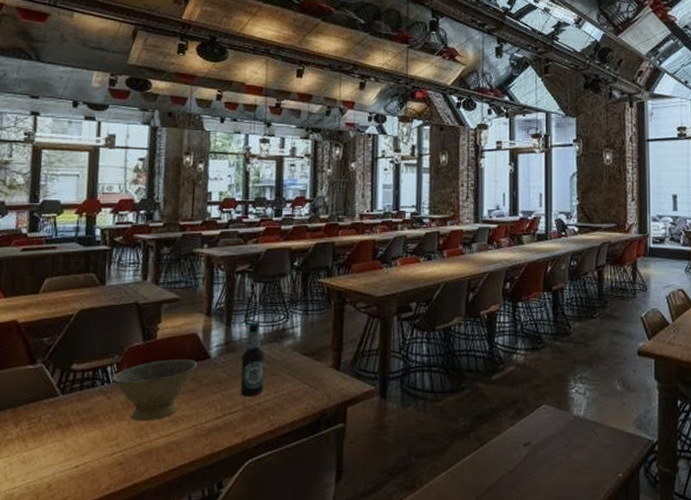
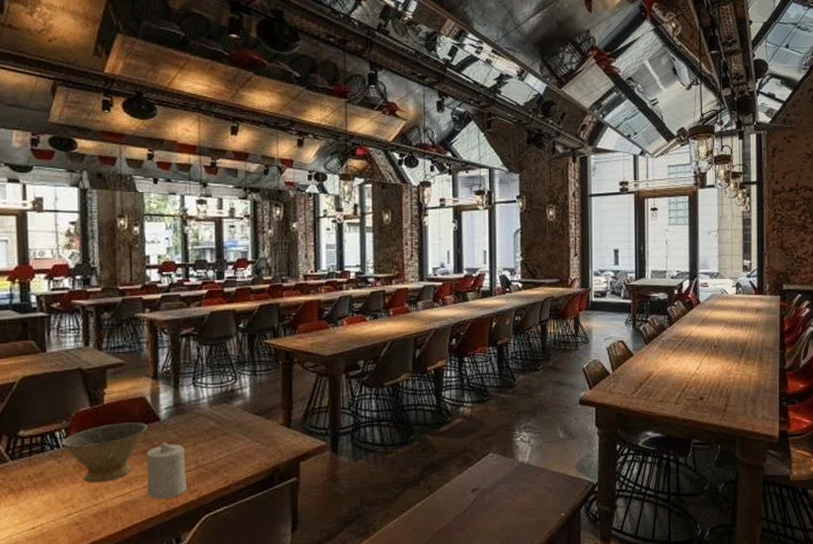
candle: none [193,380,233,441] -> present [146,441,186,499]
bottle: present [240,321,265,397] -> none [192,383,216,457]

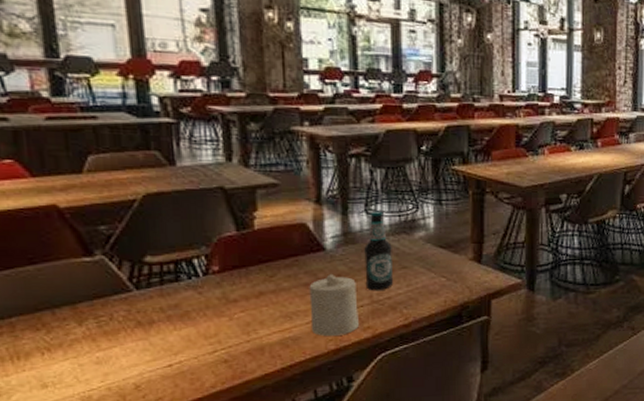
bowl: present [62,422,148,483] -> none [201,251,311,318]
bottle: none [192,383,216,457] -> present [364,211,394,291]

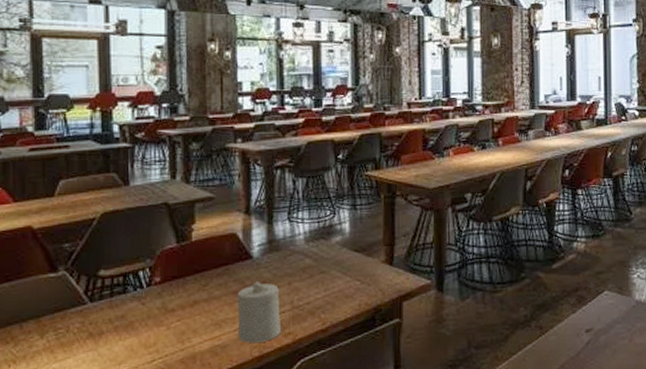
bottle: present [364,211,394,291] -> none [287,218,313,297]

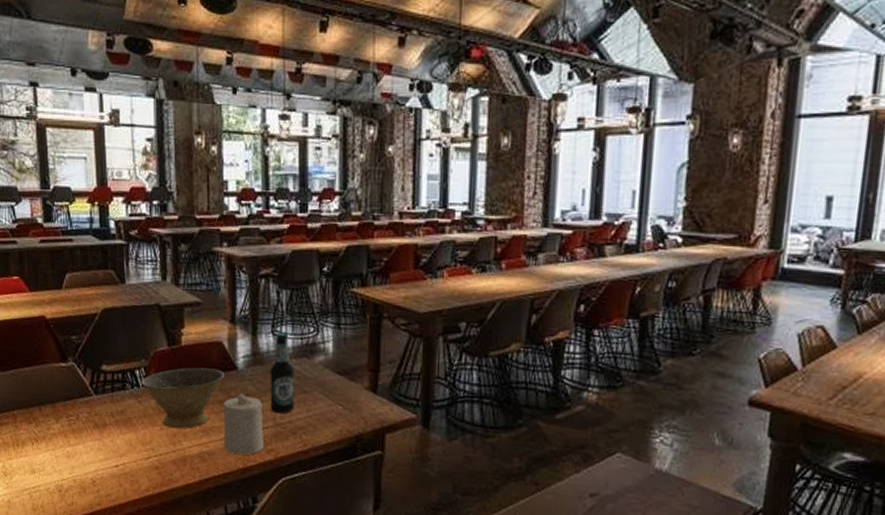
bowl: none [146,260,240,327] -> present [141,367,225,429]
bottle: none [287,218,313,297] -> present [270,332,295,414]

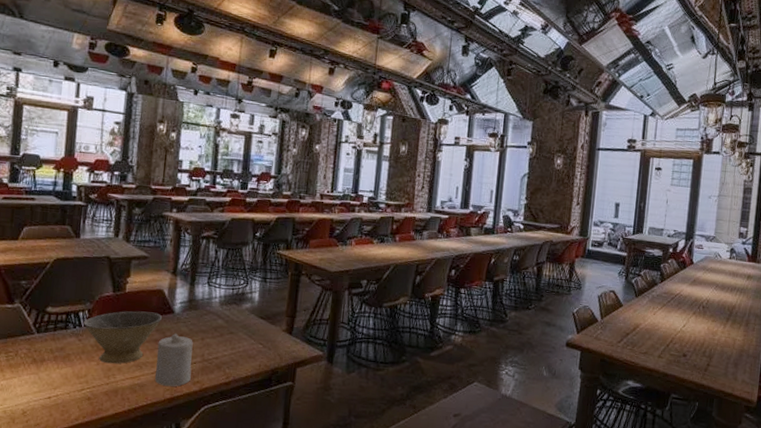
bottle: present [270,332,295,414] -> none [200,283,224,352]

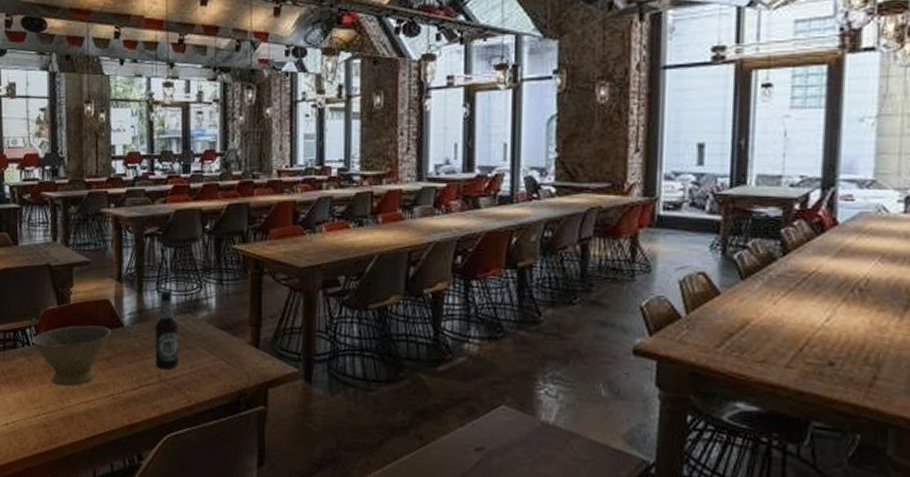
candle: present [155,333,193,387] -> none [110,349,149,412]
bottle: none [200,283,224,352] -> present [155,289,180,370]

